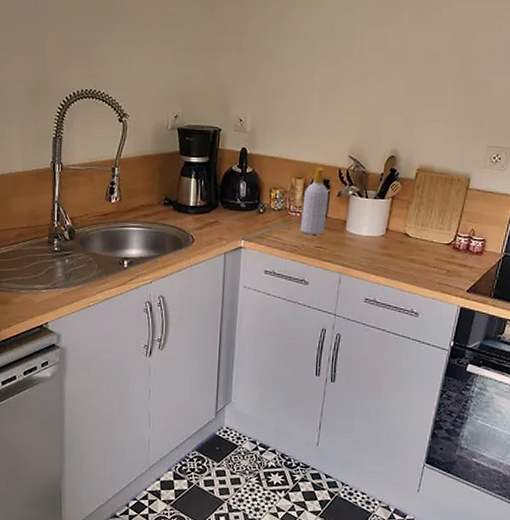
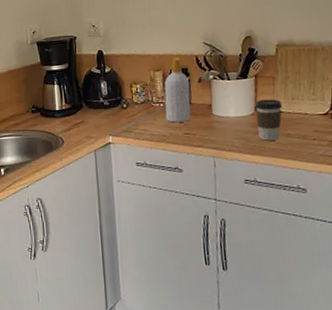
coffee cup: none [385,222,412,264] -> present [255,99,283,141]

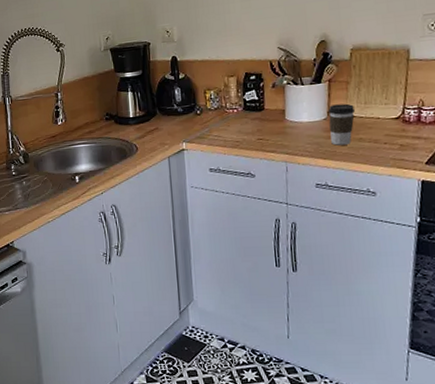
soap bottle: present [164,56,191,123] -> none [238,62,264,129]

